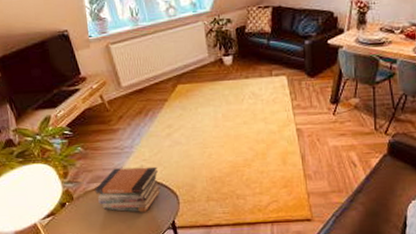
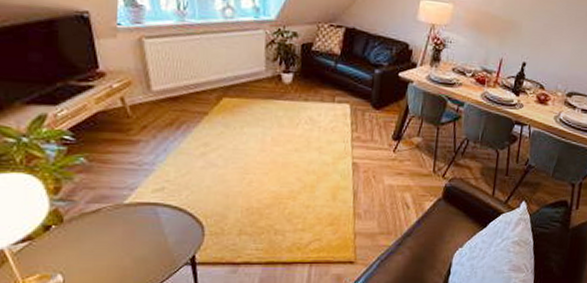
book stack: present [95,166,161,212] -> none [95,188,184,243]

